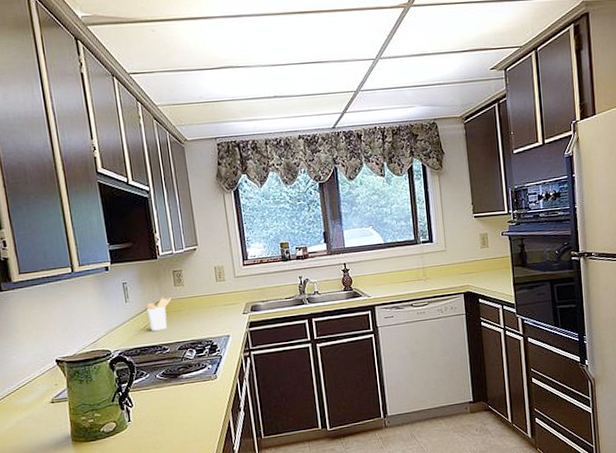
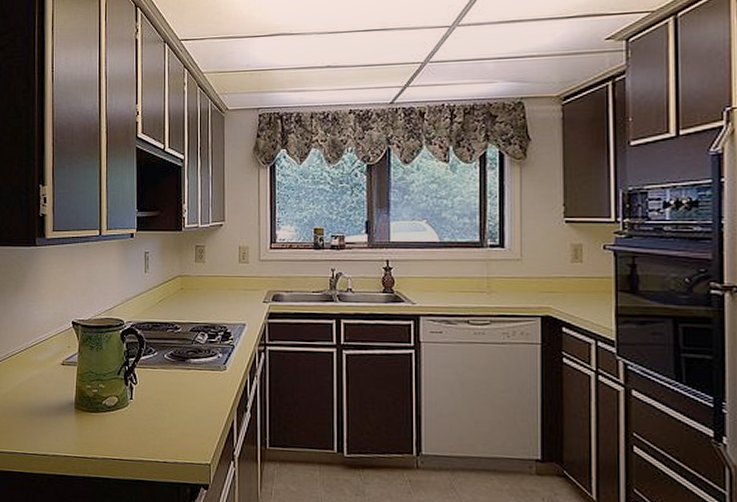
utensil holder: present [146,296,172,331] -> none [164,271,191,307]

